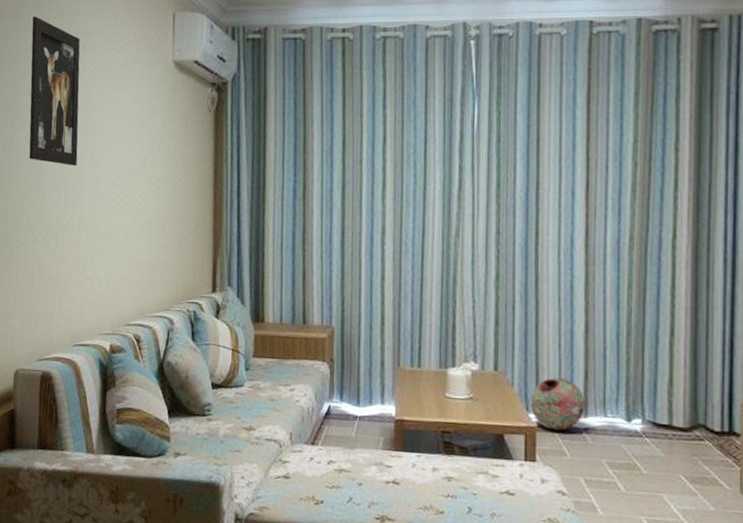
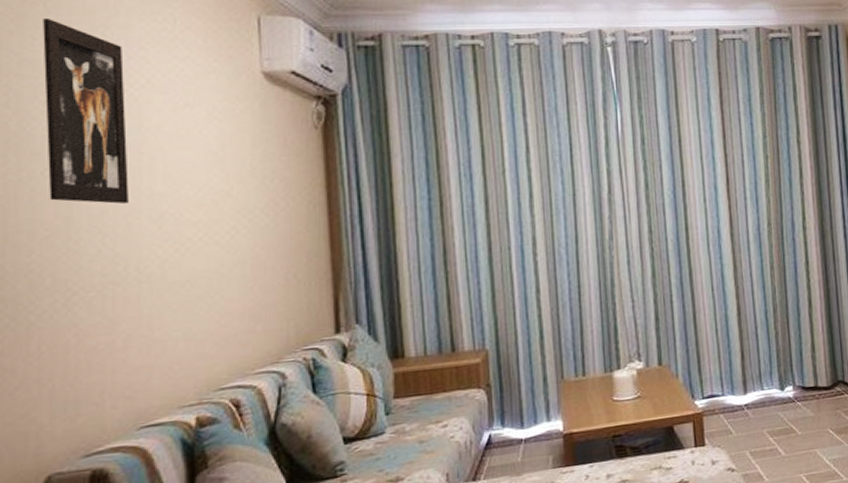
lantern: present [530,378,585,431] -> none [695,361,744,413]

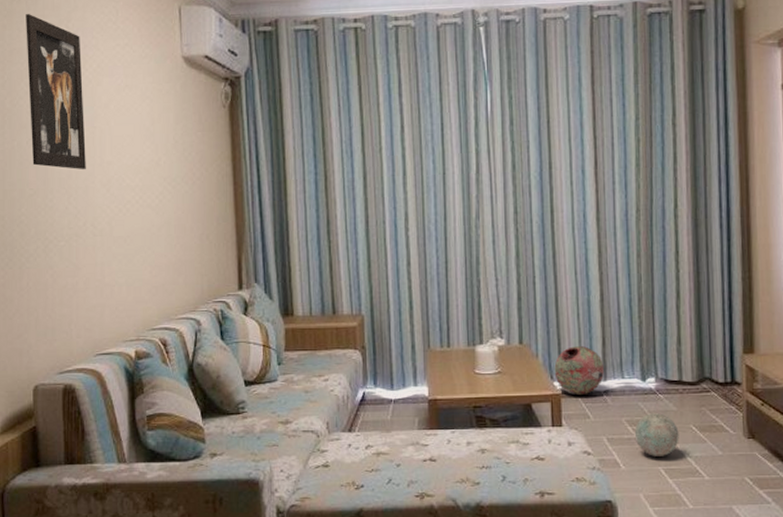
lantern: none [695,361,744,413] -> present [554,346,604,396]
decorative ball: none [775,420,818,465] -> present [634,413,679,456]

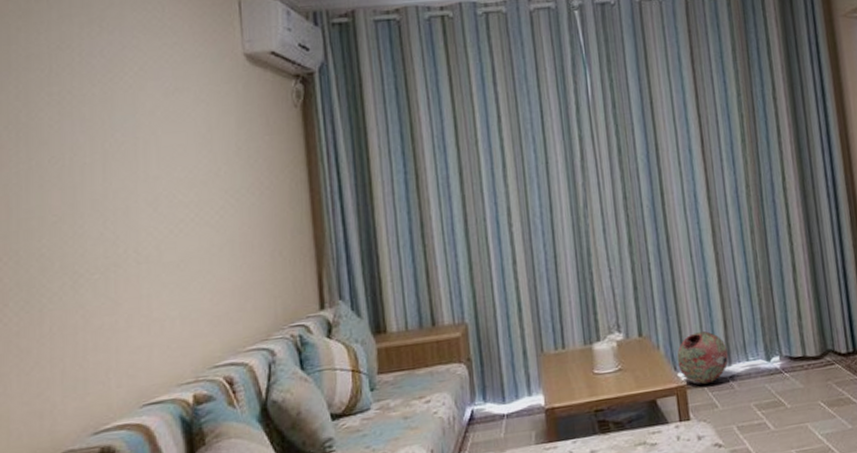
wall art: present [26,14,86,169] -> none [47,13,126,188]
decorative ball: present [634,413,679,456] -> none [764,392,809,440]

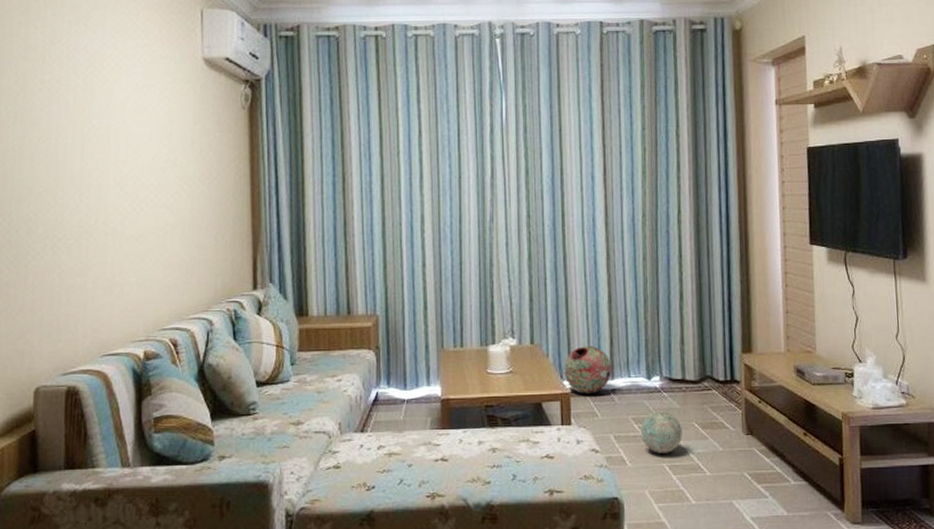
decorative ball: none [764,392,809,440] -> present [640,411,683,453]

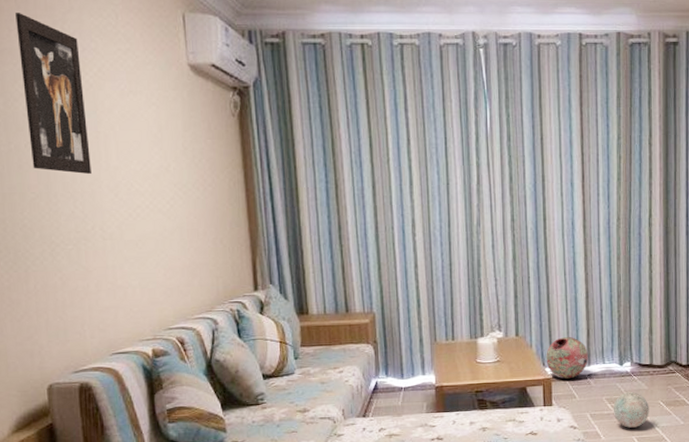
wall art: none [42,11,100,167] -> present [15,13,91,174]

